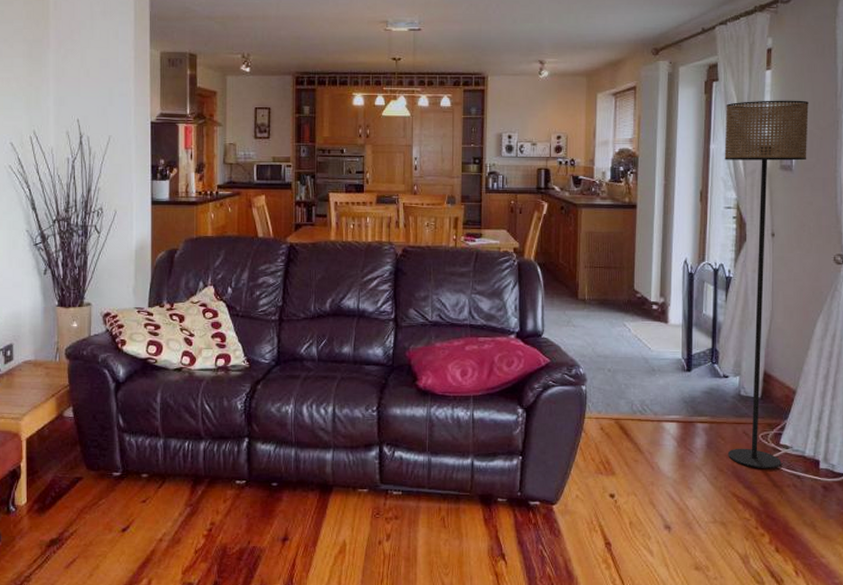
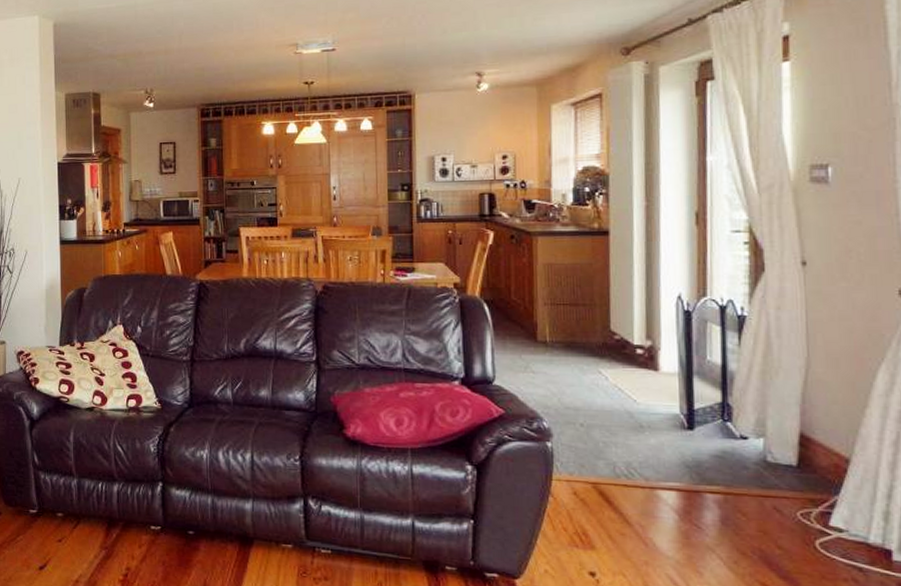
floor lamp: present [724,100,809,469] -> none [726,95,850,557]

